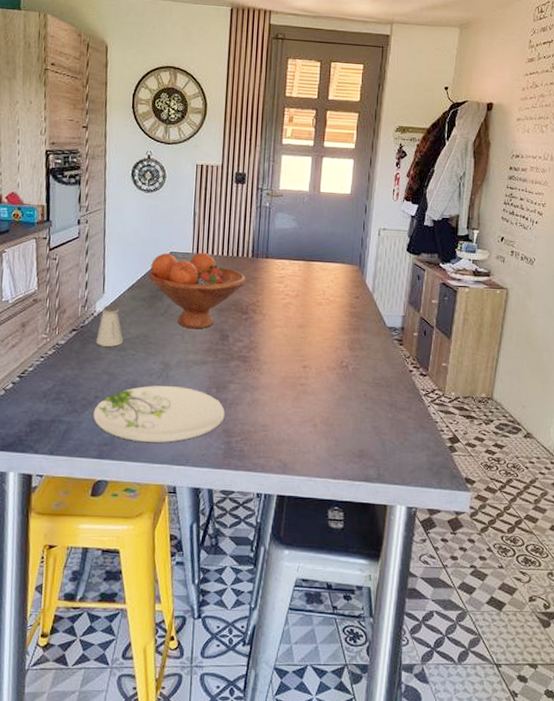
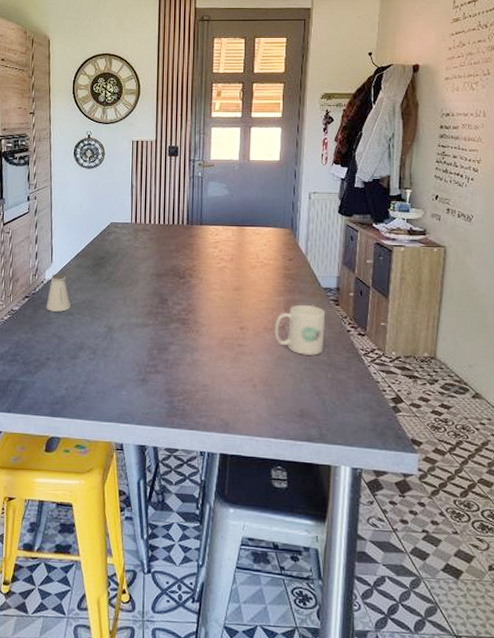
plate: present [93,385,226,444] -> none [45,347,168,403]
fruit bowl: present [148,252,246,329] -> none [91,222,182,294]
mug: none [337,343,390,395] -> present [274,304,326,355]

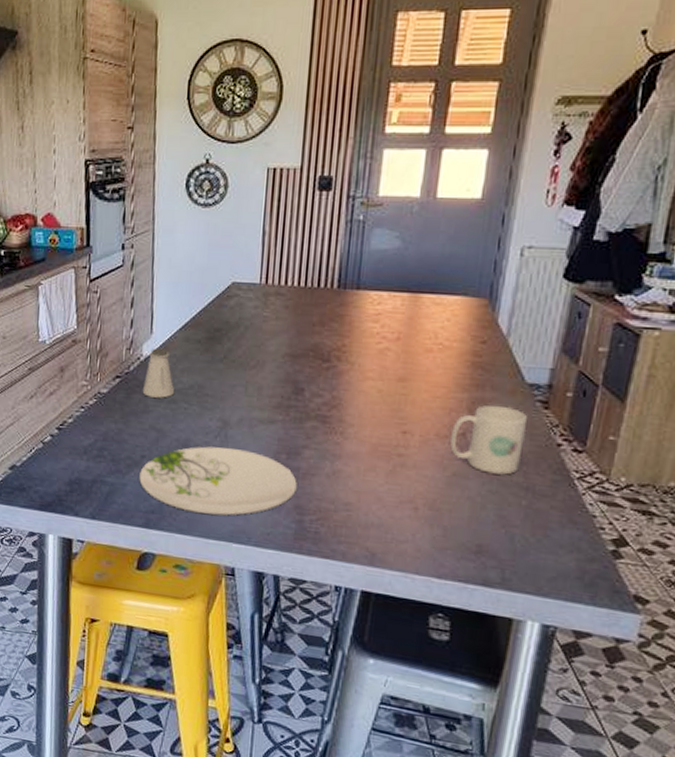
plate: none [45,347,168,403] -> present [139,446,298,517]

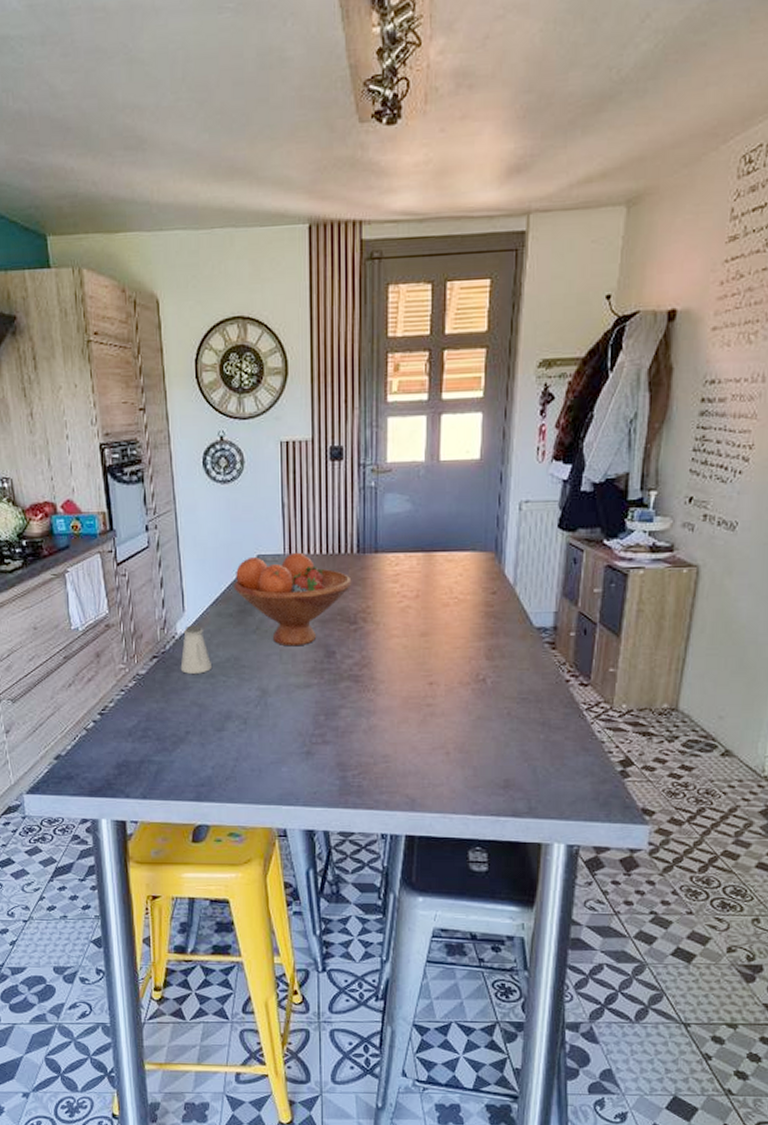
plate: present [139,446,298,517] -> none [186,714,339,782]
fruit bowl: none [204,282,329,380] -> present [233,552,352,647]
mug: present [450,405,528,475] -> none [472,650,539,713]

